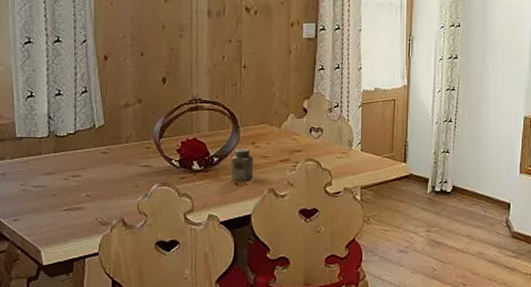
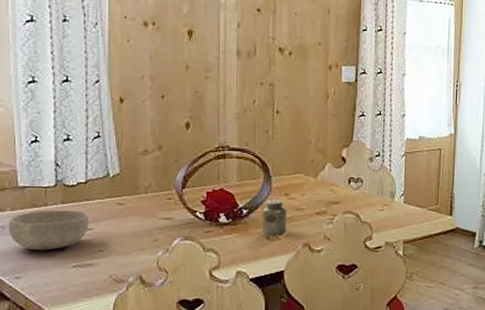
bowl: none [7,158,77,196] -> present [8,209,89,251]

